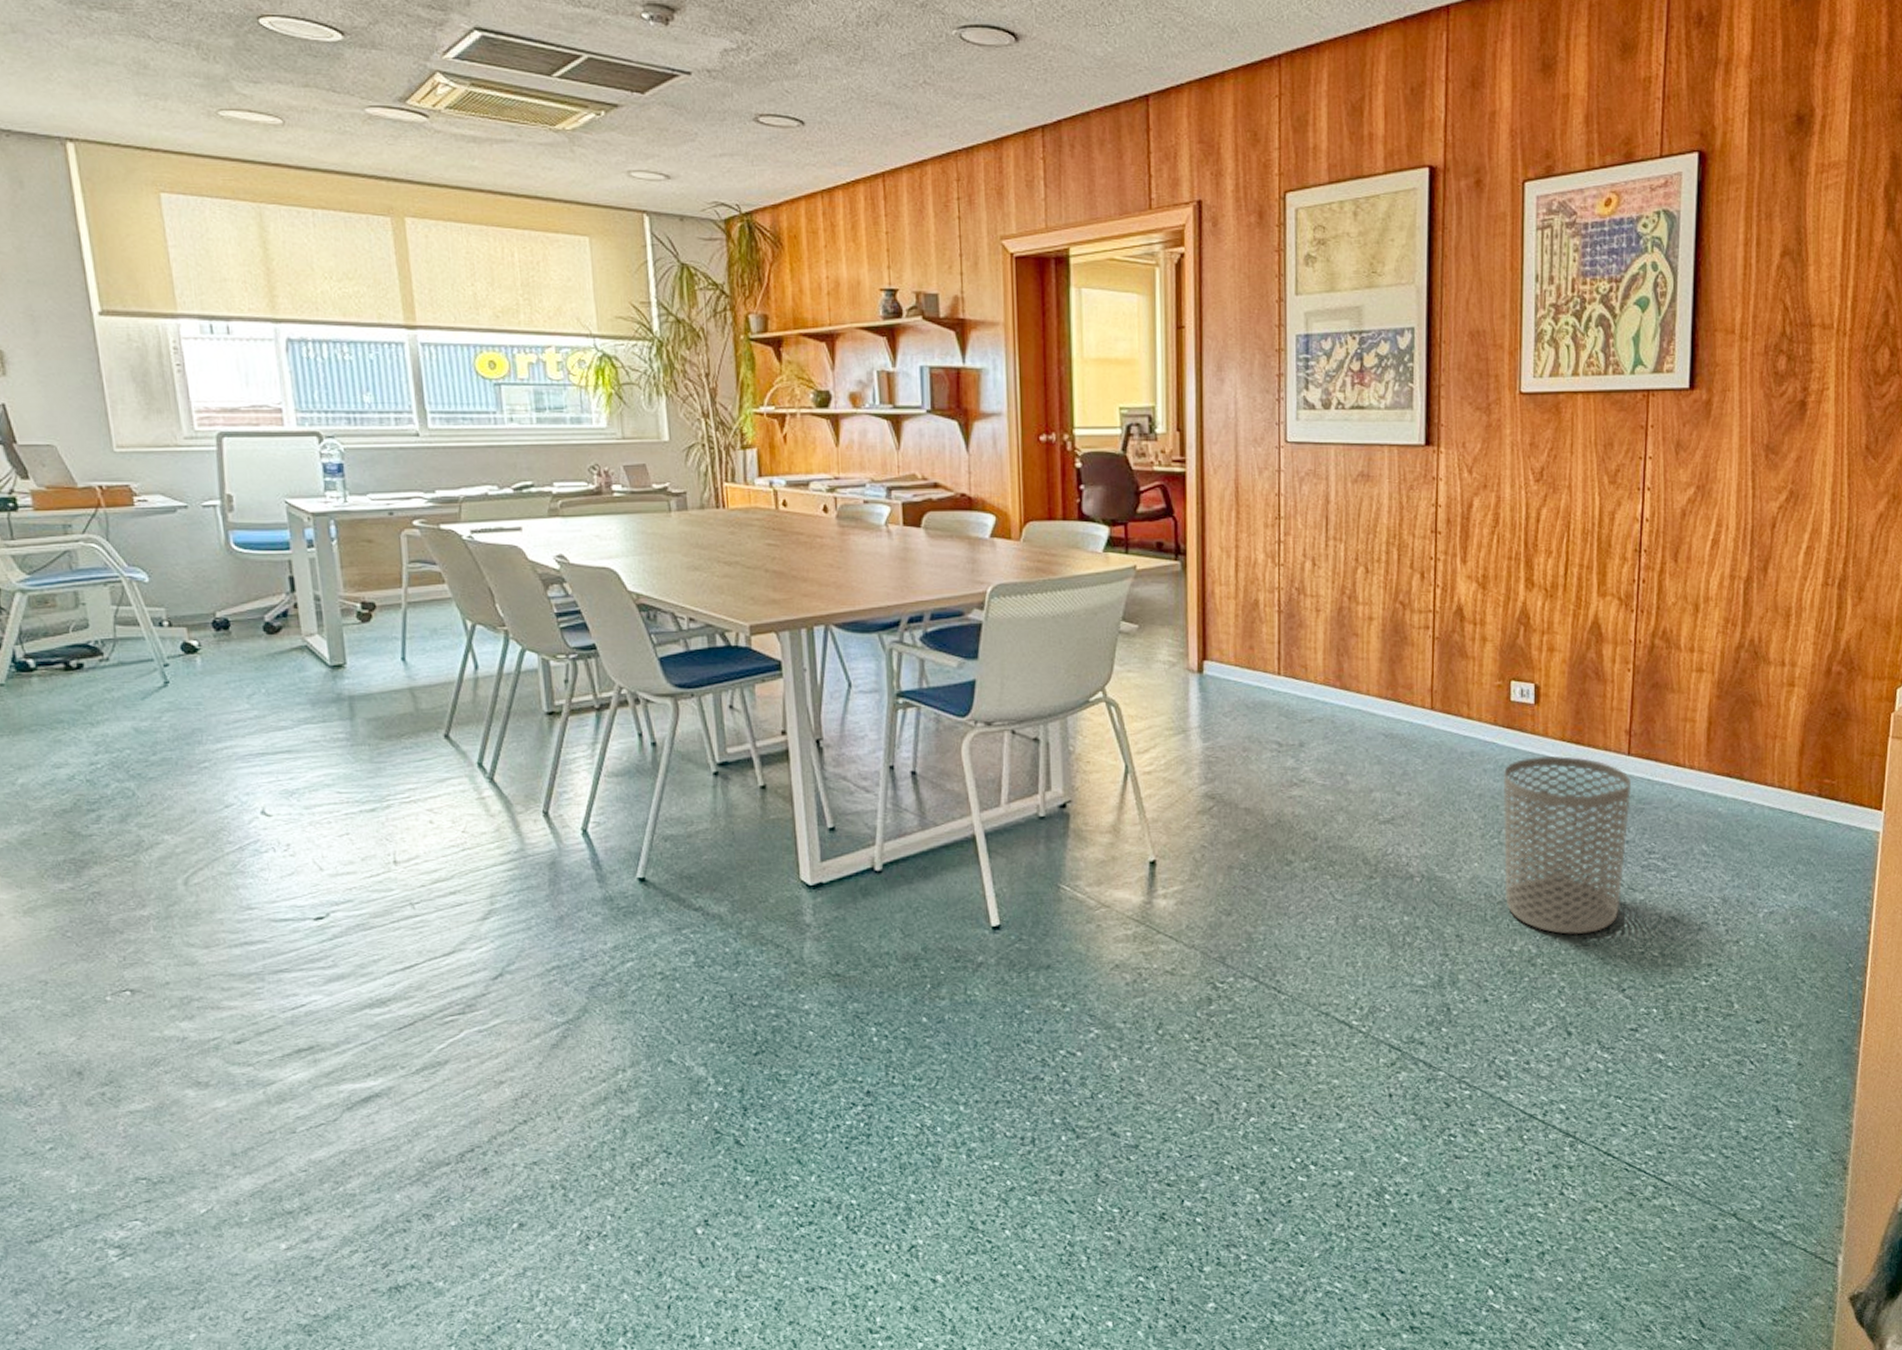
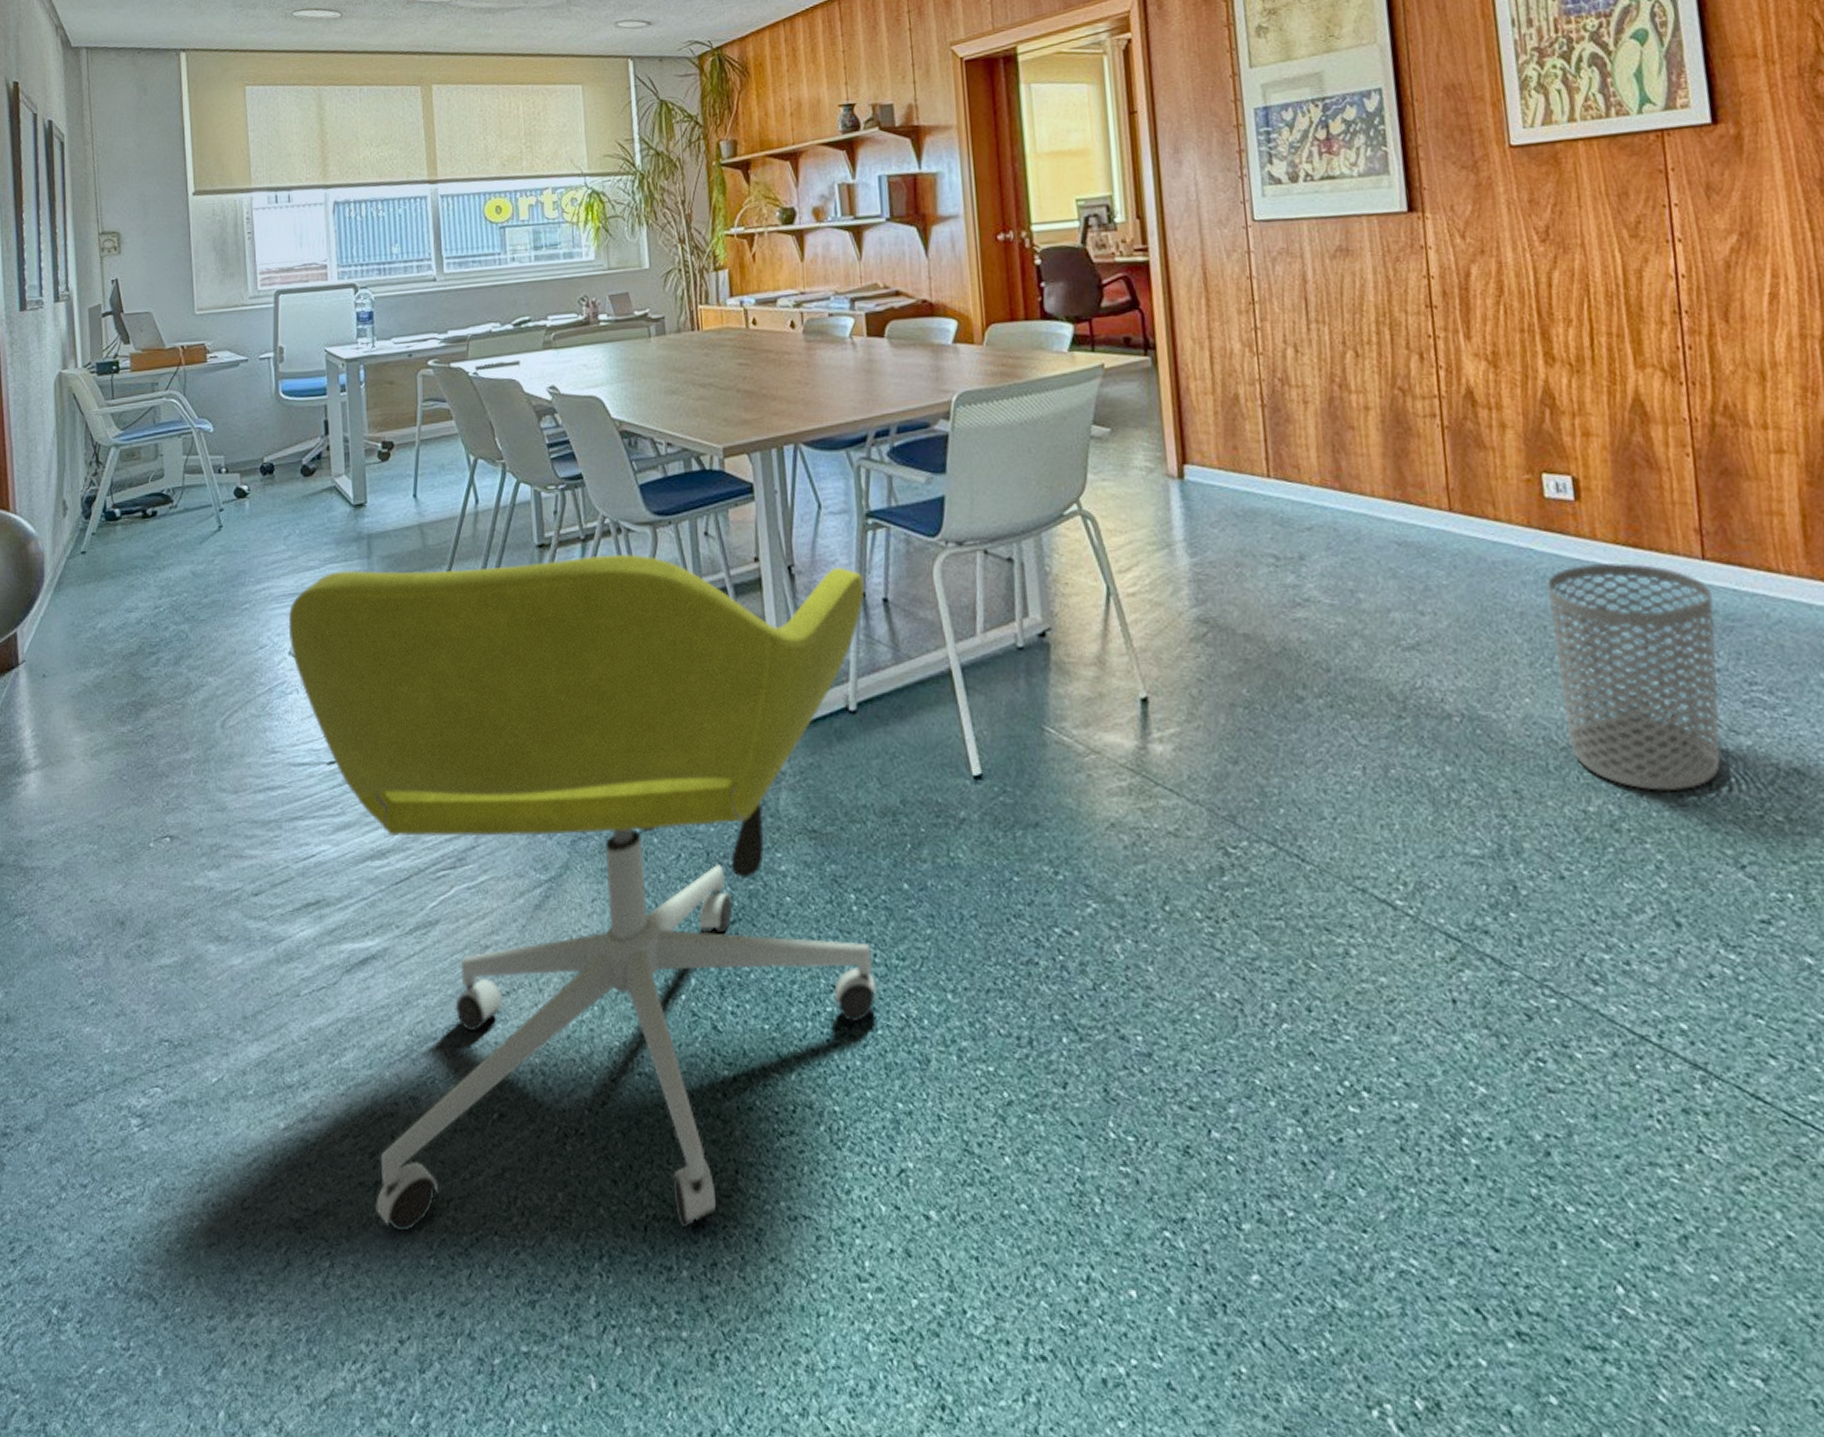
office chair: none [257,723,895,1328] -> present [288,553,878,1232]

